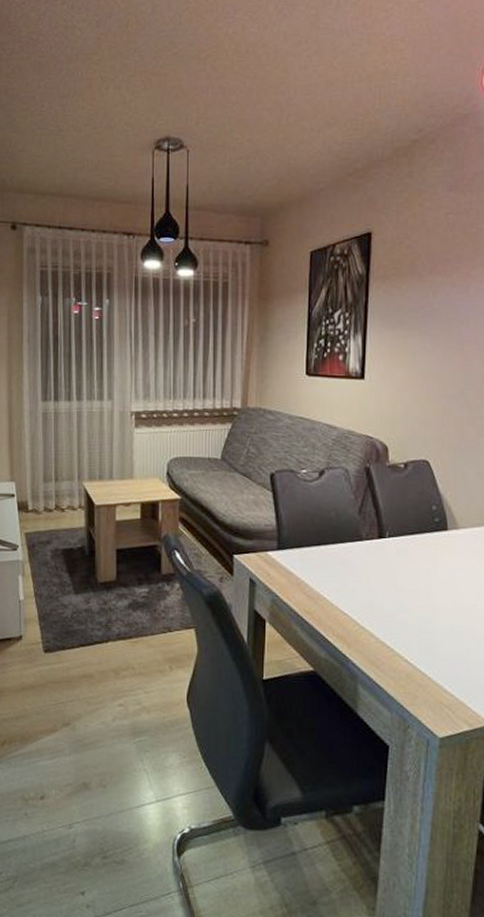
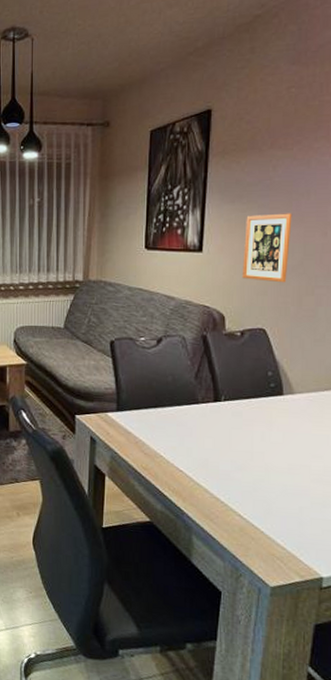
picture frame: none [405,341,453,413] -> present [242,213,292,283]

